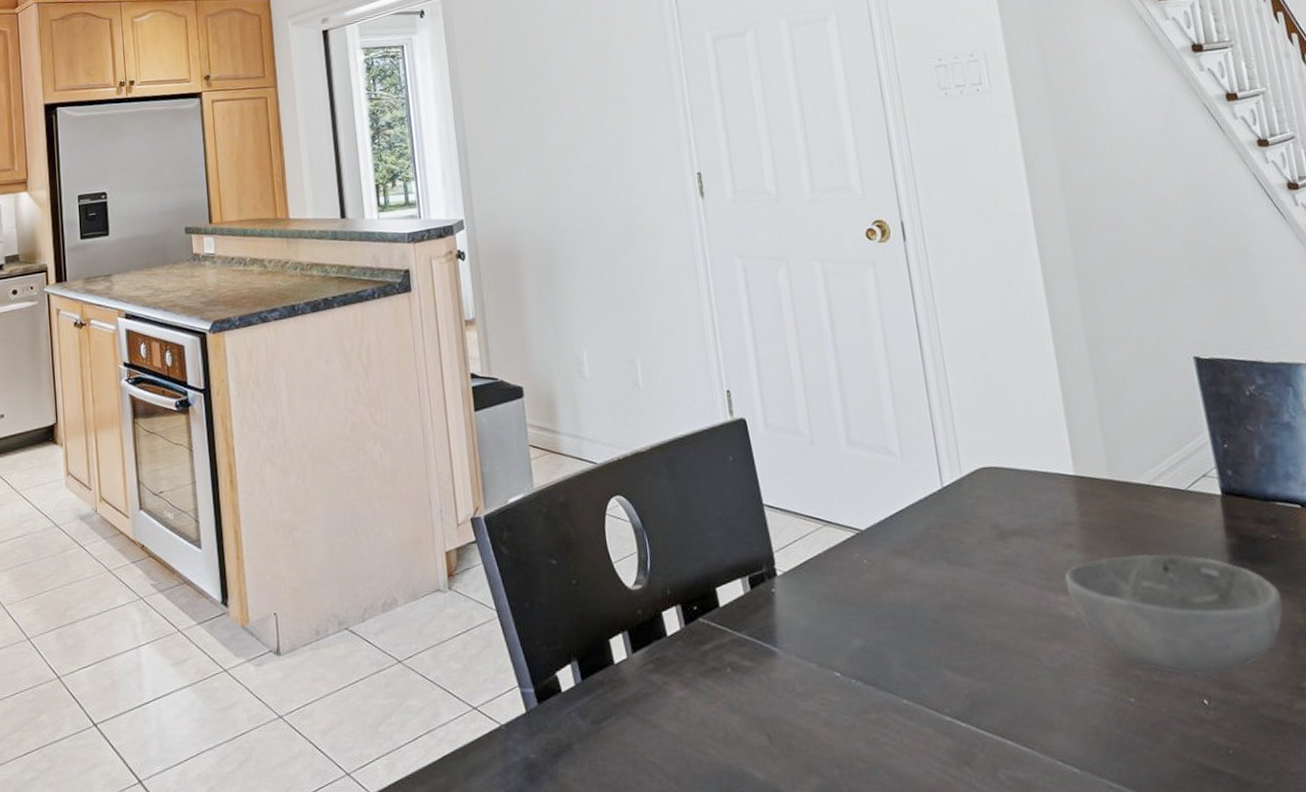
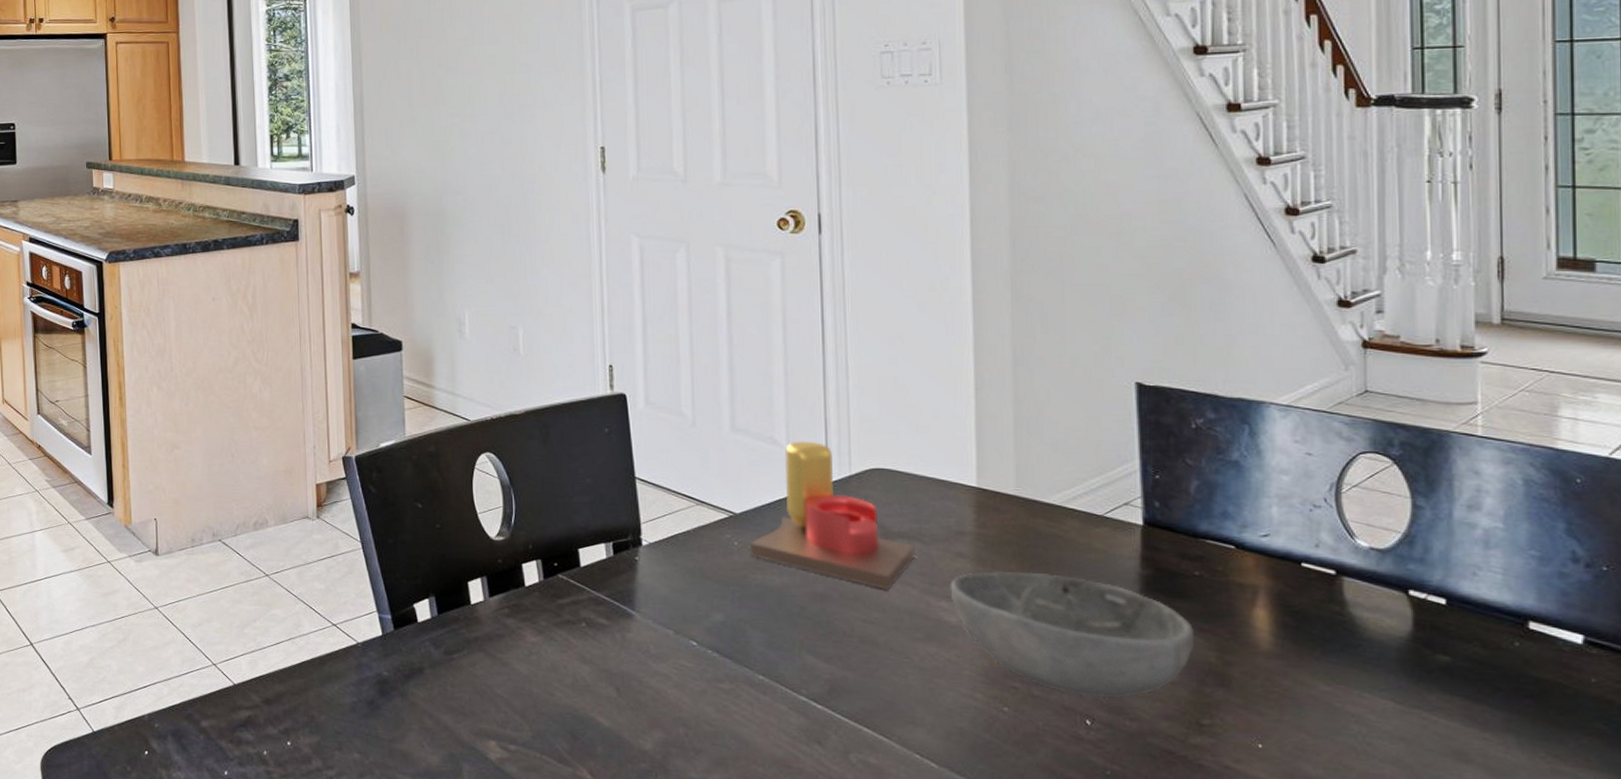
candle: none [879,447,1030,591] -> present [750,441,915,590]

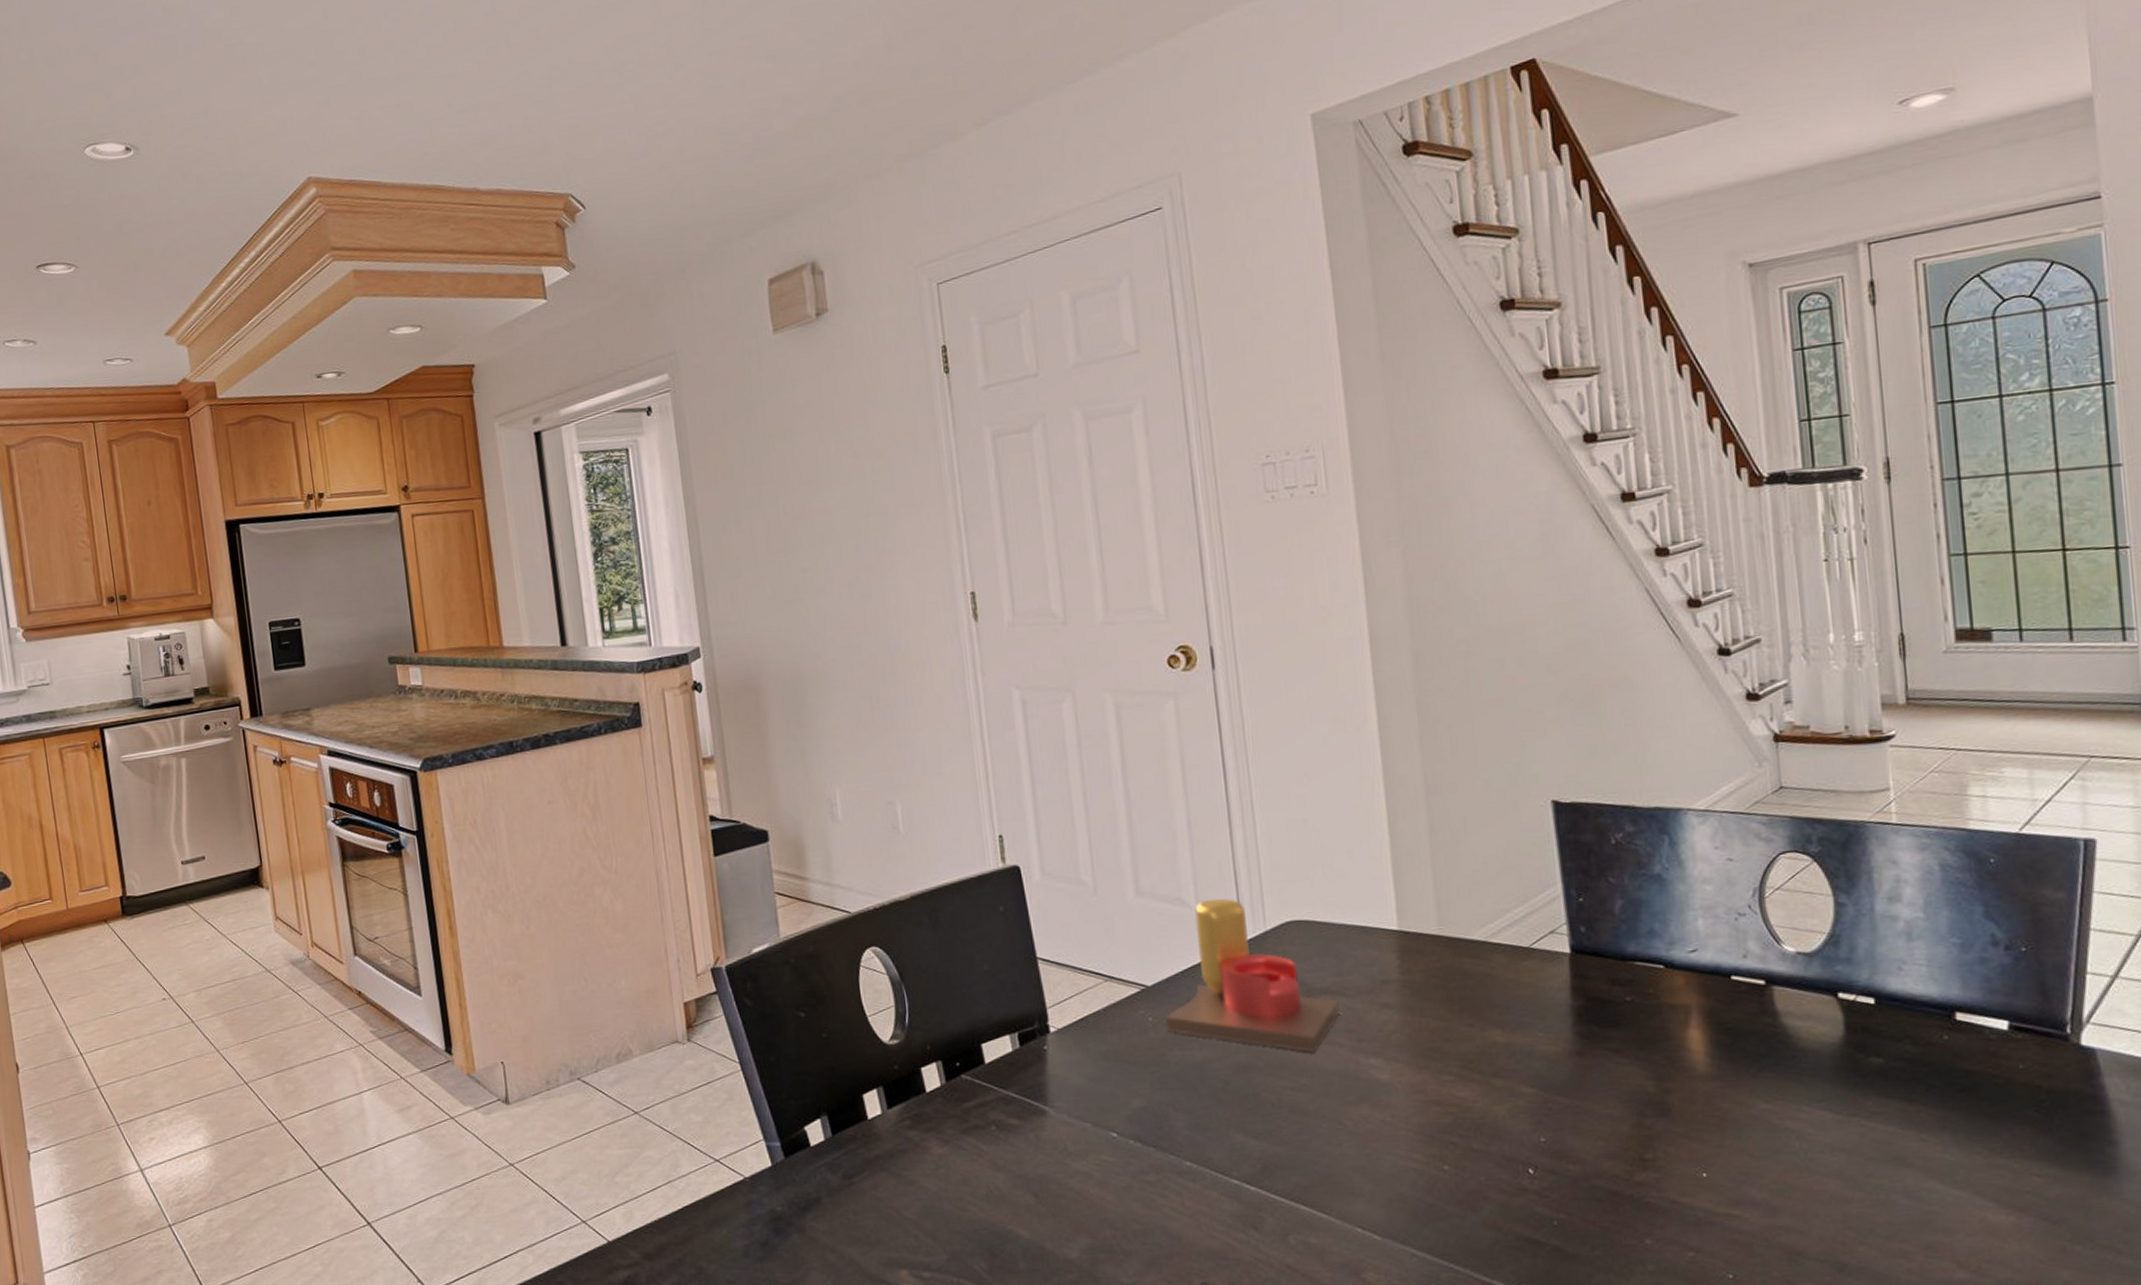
bowl: present [950,572,1195,699] -> none [1378,1016,1632,1144]

